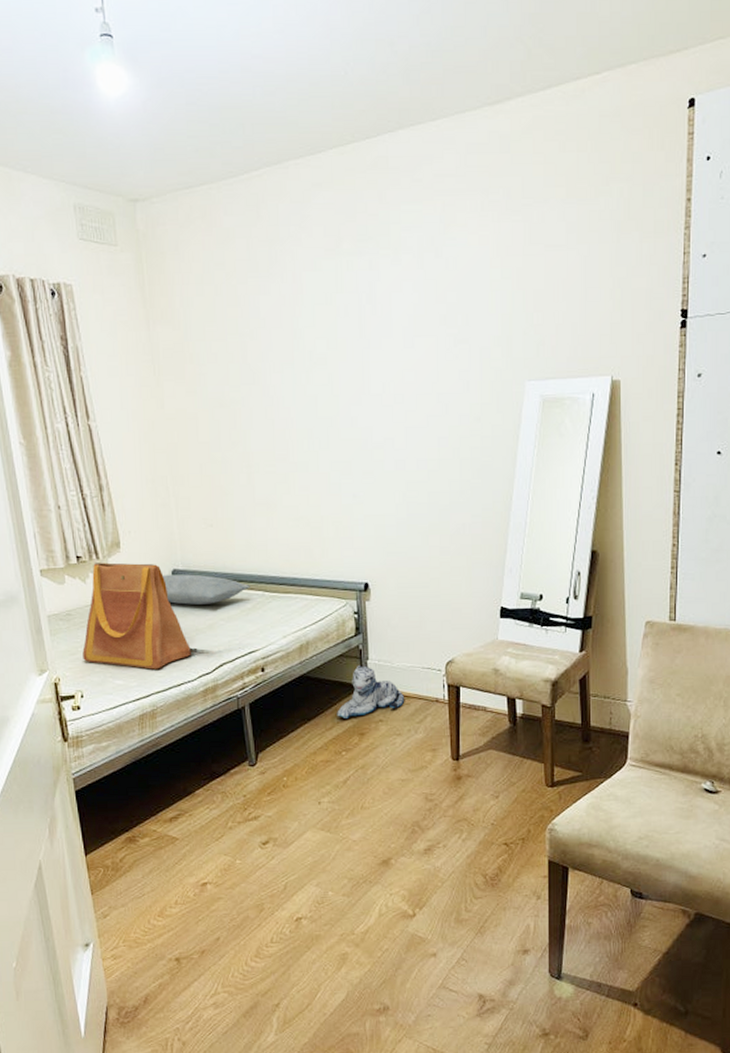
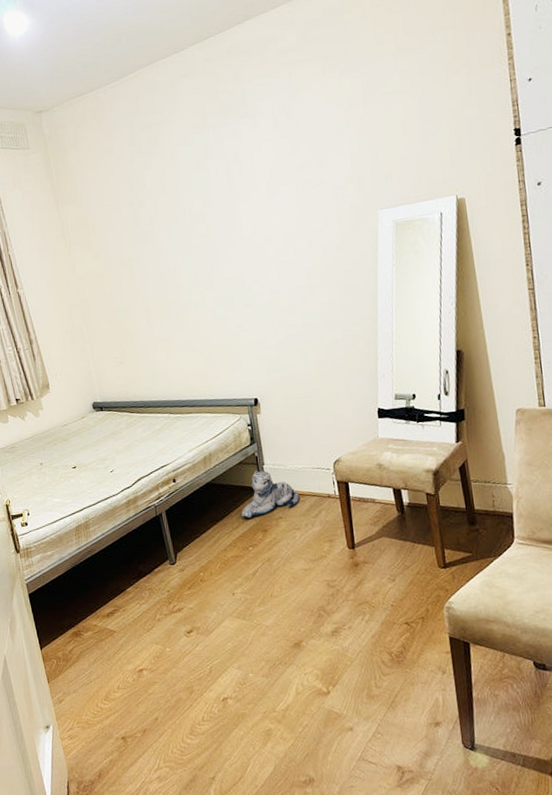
tote bag: present [82,562,191,670] -> none [26,399,114,488]
pillow: present [162,574,250,605] -> none [85,404,158,431]

